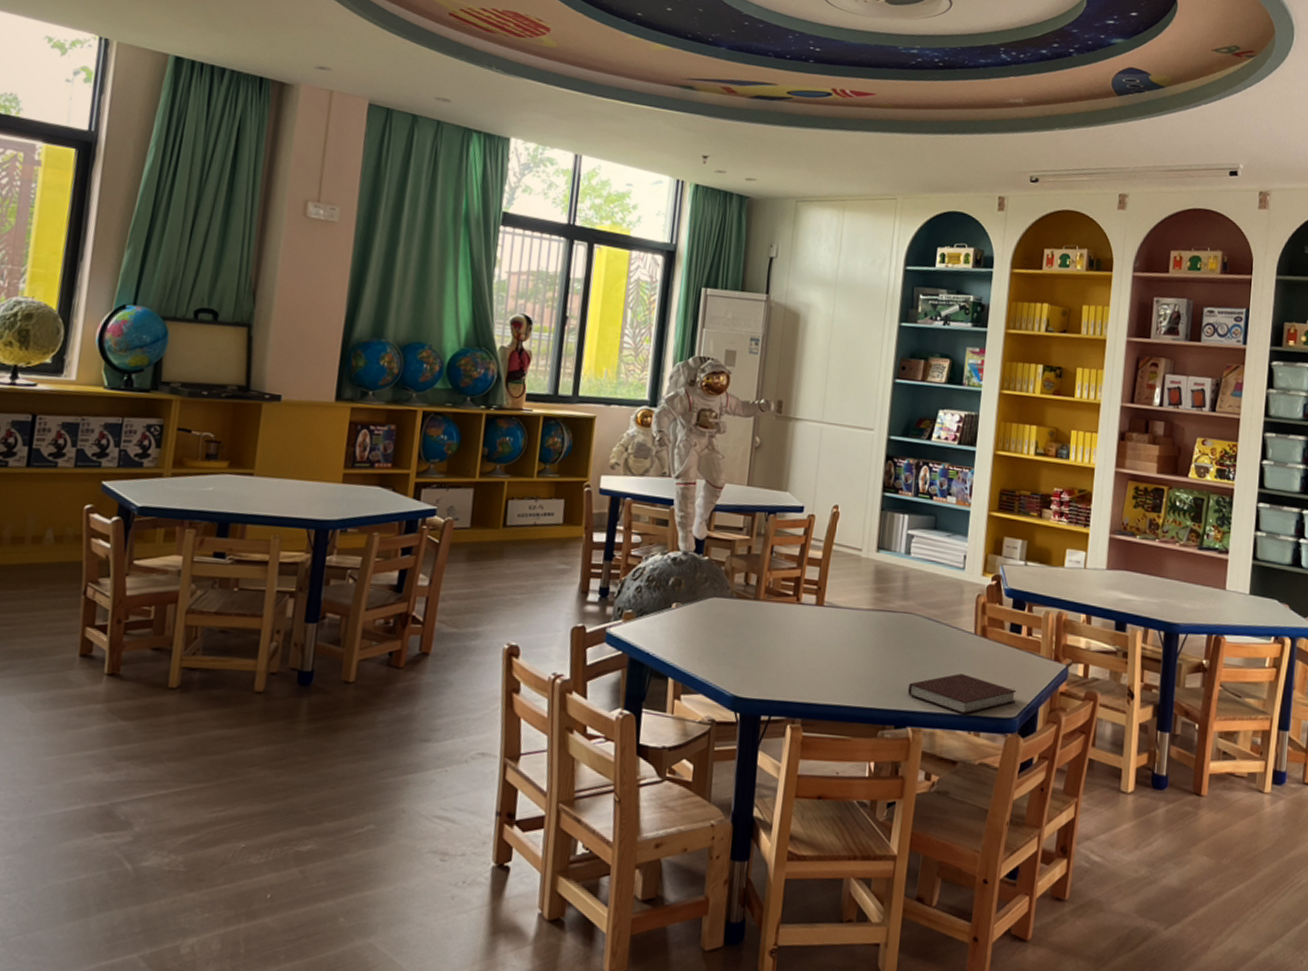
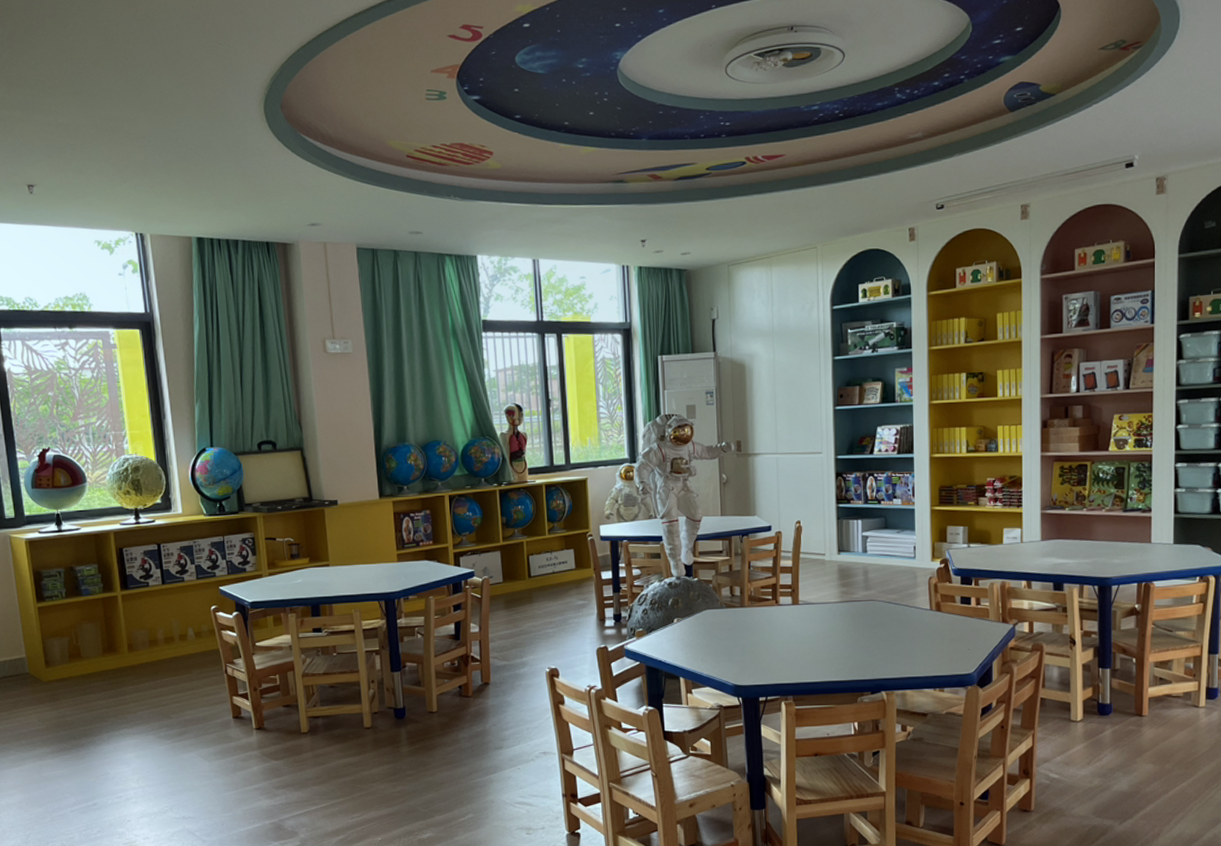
notebook: present [908,673,1017,715] -> none [879,643,972,676]

